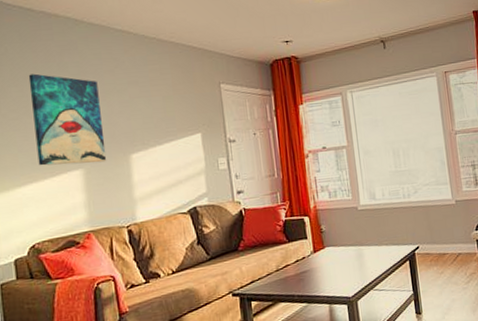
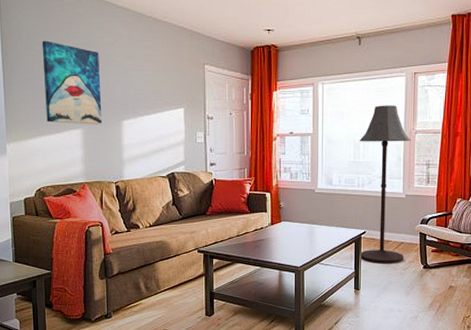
floor lamp: none [398,107,465,281] -> present [359,105,411,264]

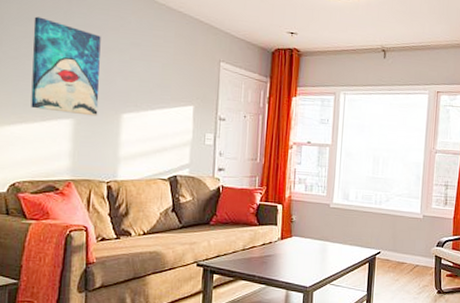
floor lamp: present [359,105,411,264] -> none [373,121,431,287]

